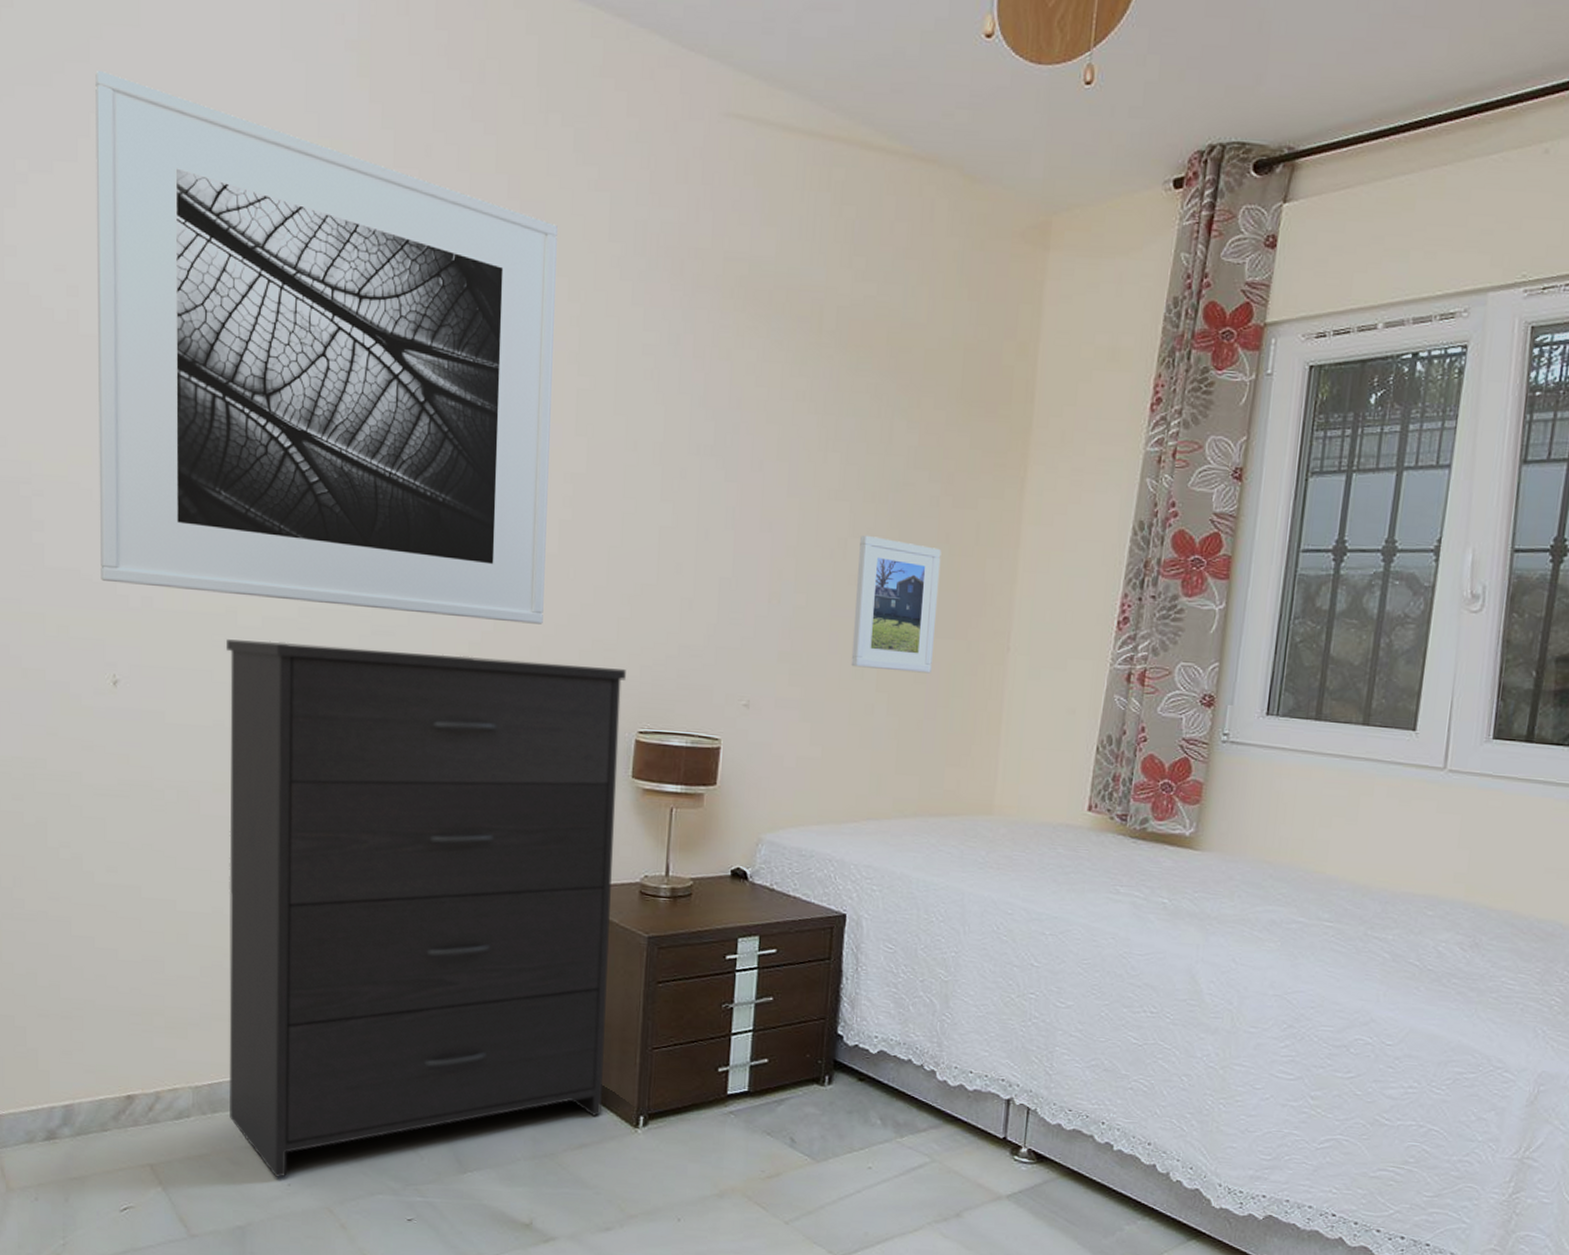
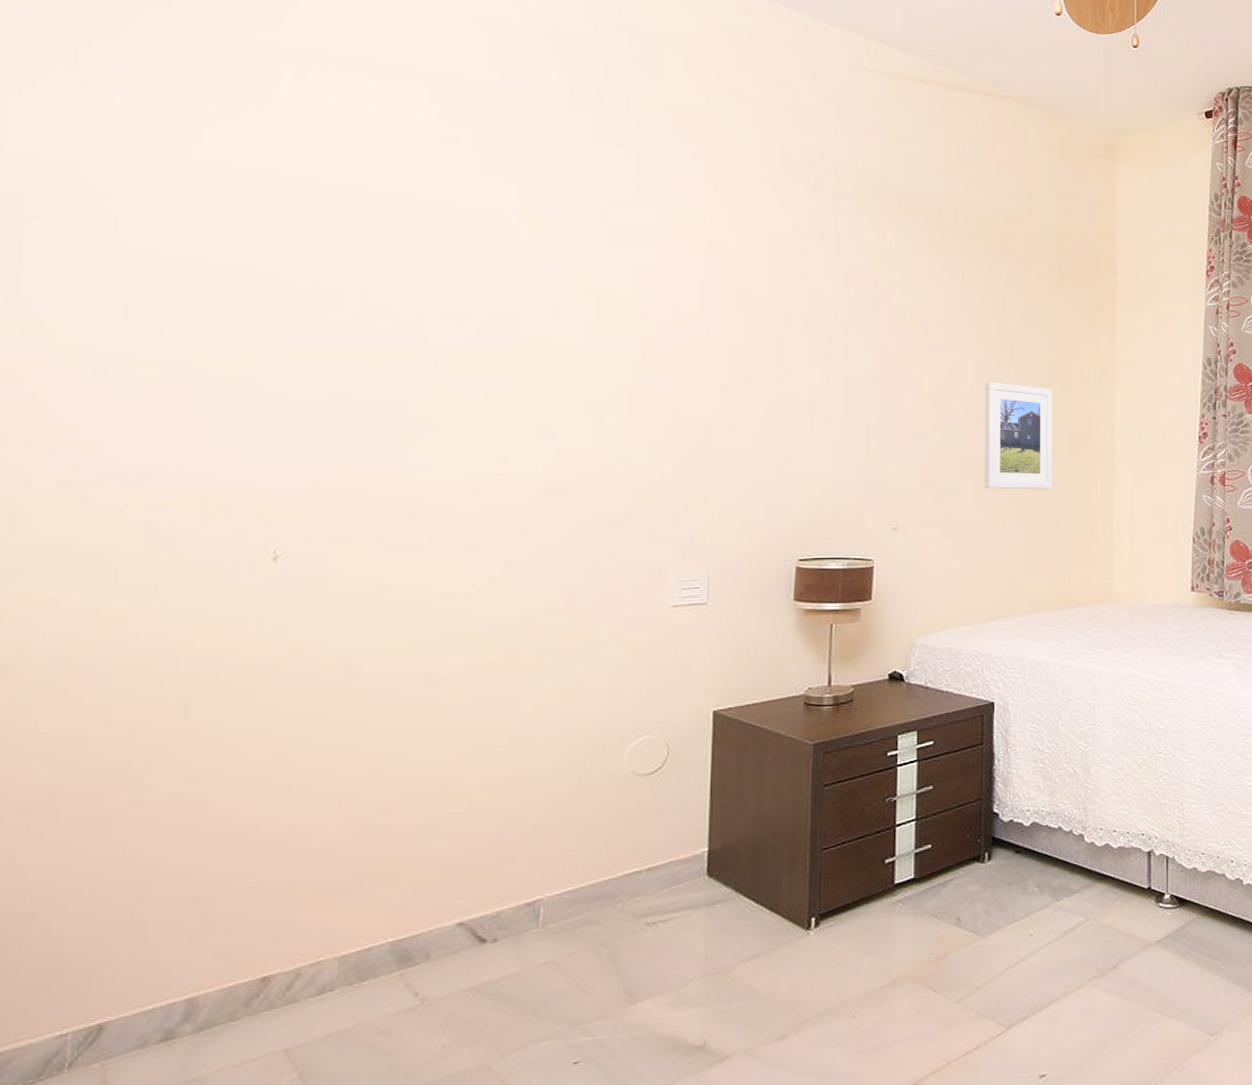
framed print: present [95,70,557,625] -> none [266,33,716,474]
dresser: present [226,639,626,1179] -> none [379,506,786,1042]

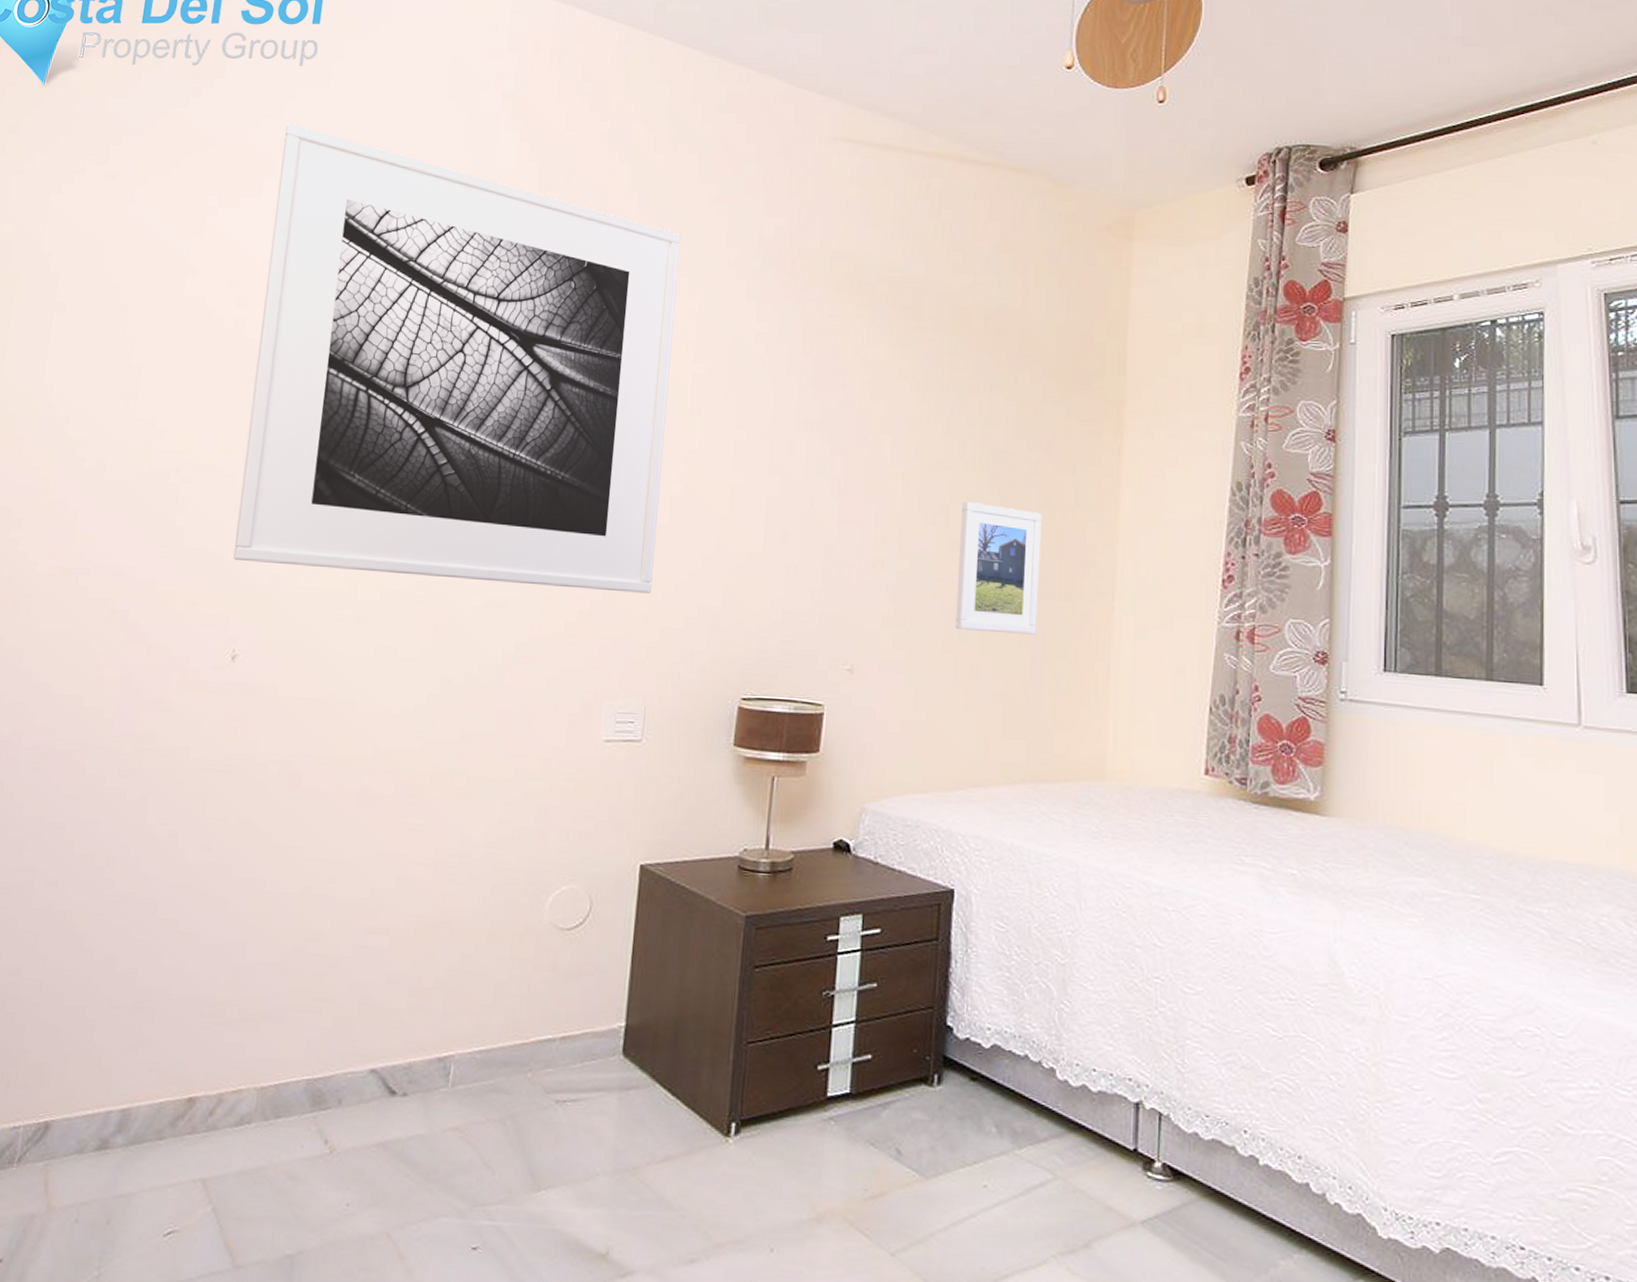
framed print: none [266,33,716,474] -> present [233,123,681,593]

